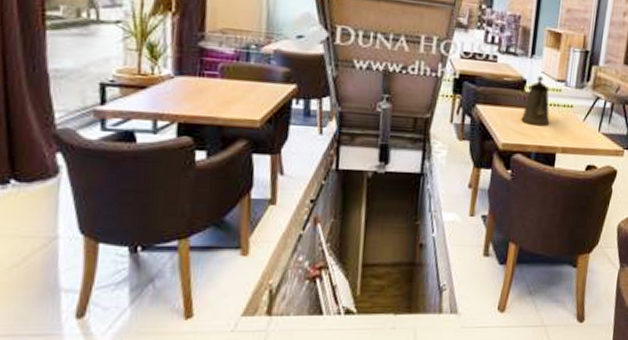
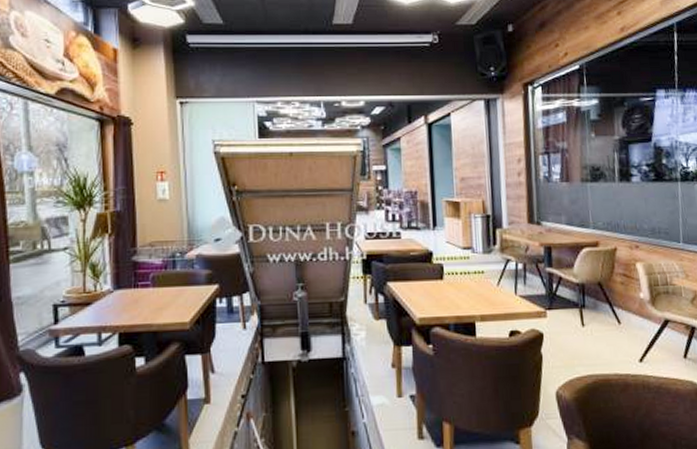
coffee pot: present [521,76,550,127] -> none [433,246,463,297]

